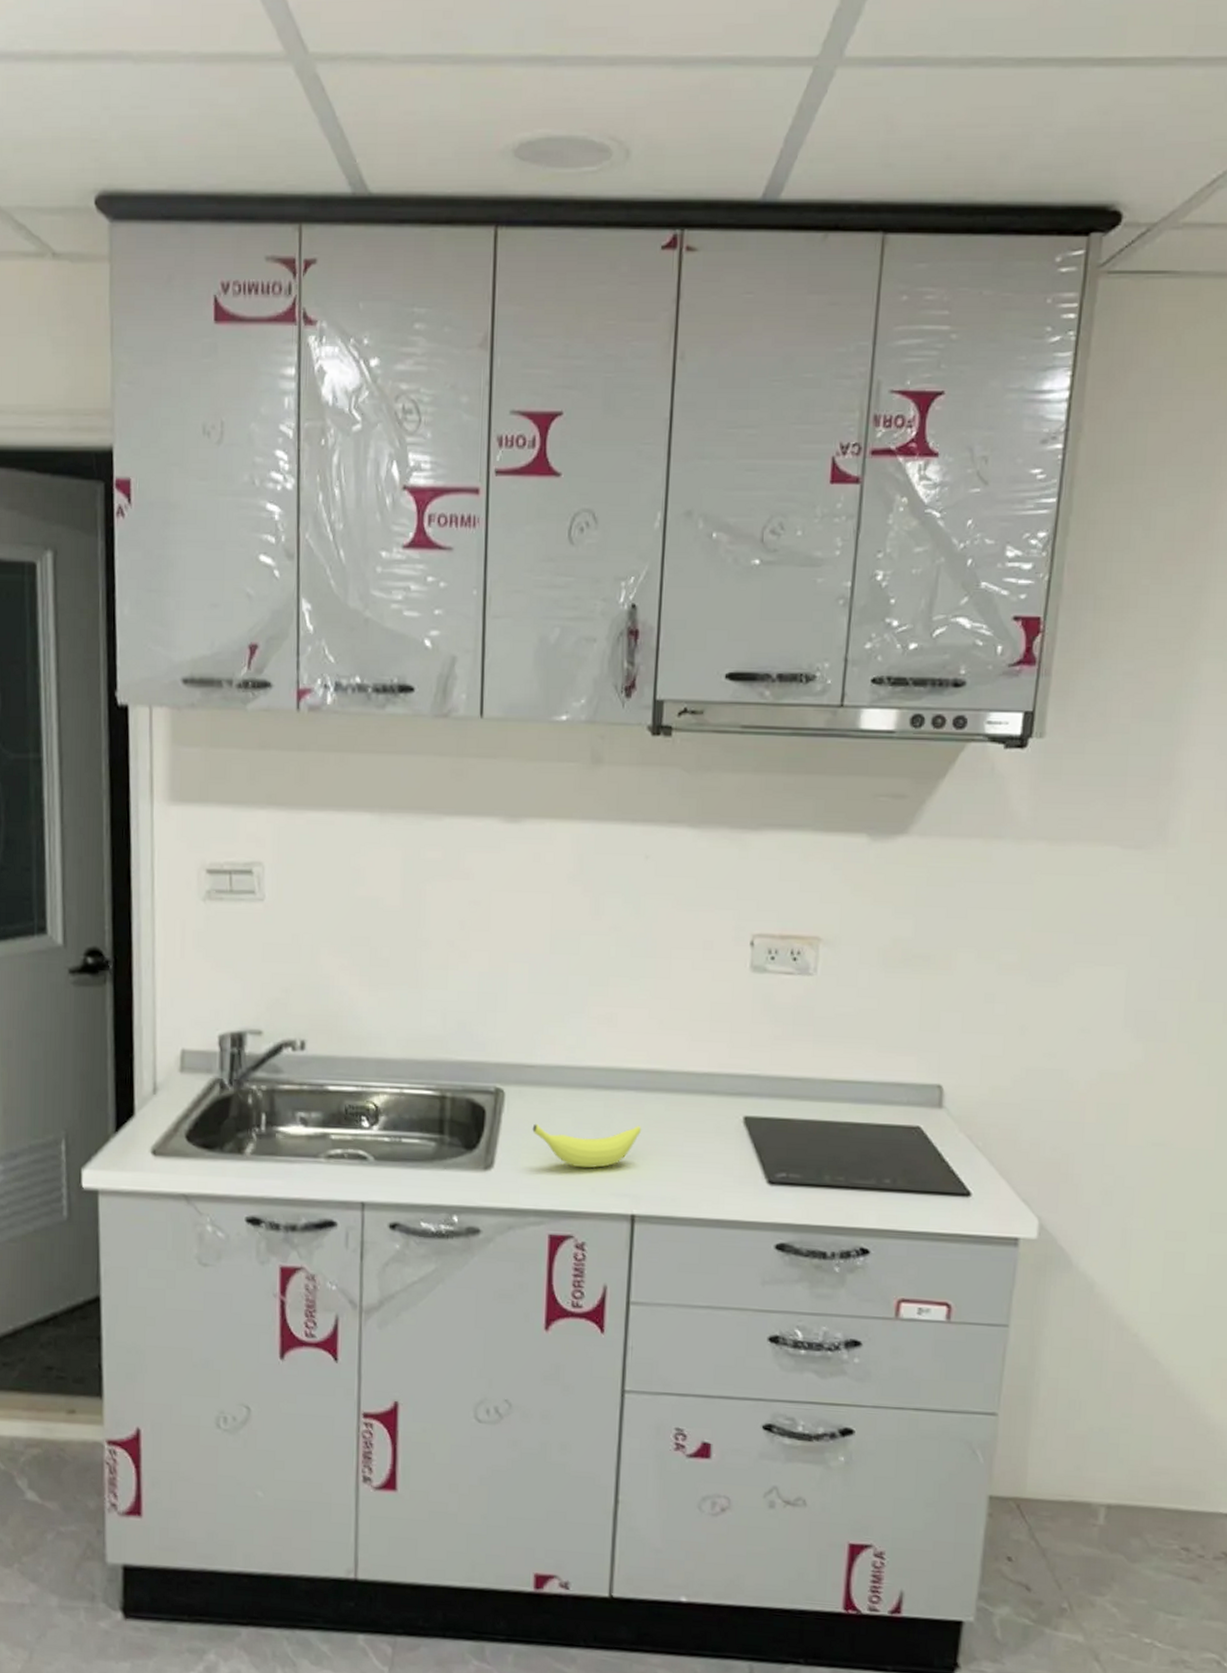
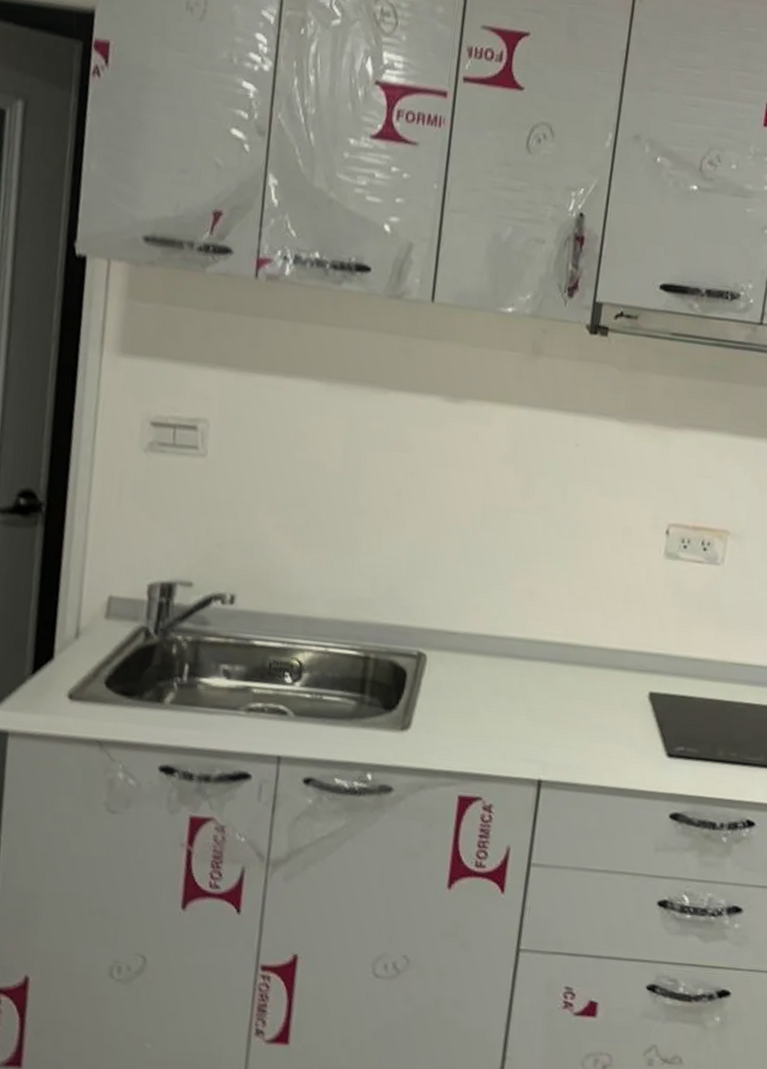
banana: present [532,1123,642,1168] -> none [450,688,554,734]

